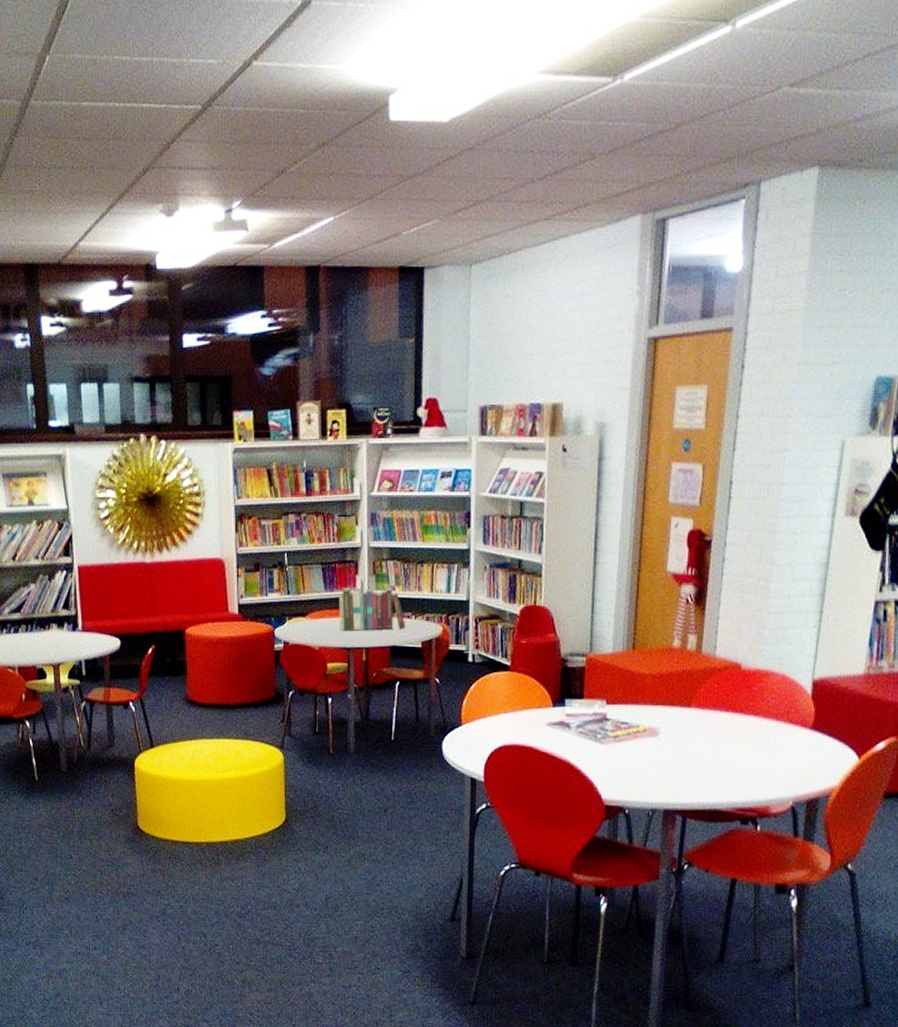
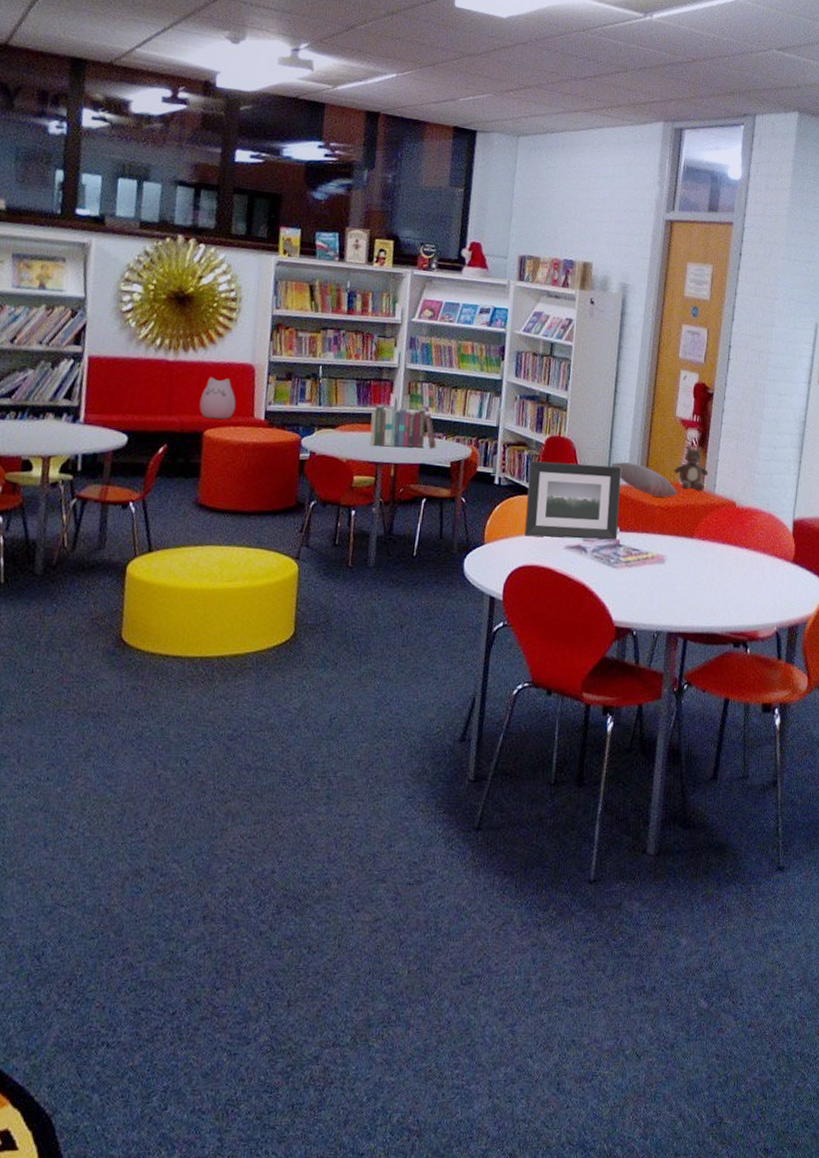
plush toy: none [178,575,211,616] -> present [199,377,236,419]
picture frame: none [503,633,606,715] -> present [524,460,621,540]
cushion: none [594,628,671,664] -> present [611,462,677,498]
teddy bear: none [666,602,708,655] -> present [674,444,709,492]

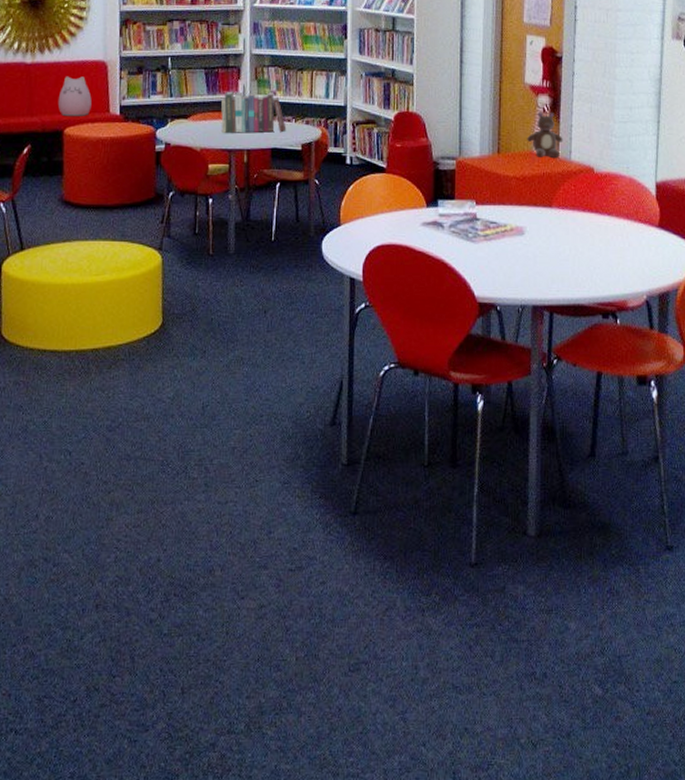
picture frame: present [524,460,621,540] -> none [379,138,474,215]
cushion: present [611,462,677,498] -> none [462,134,532,167]

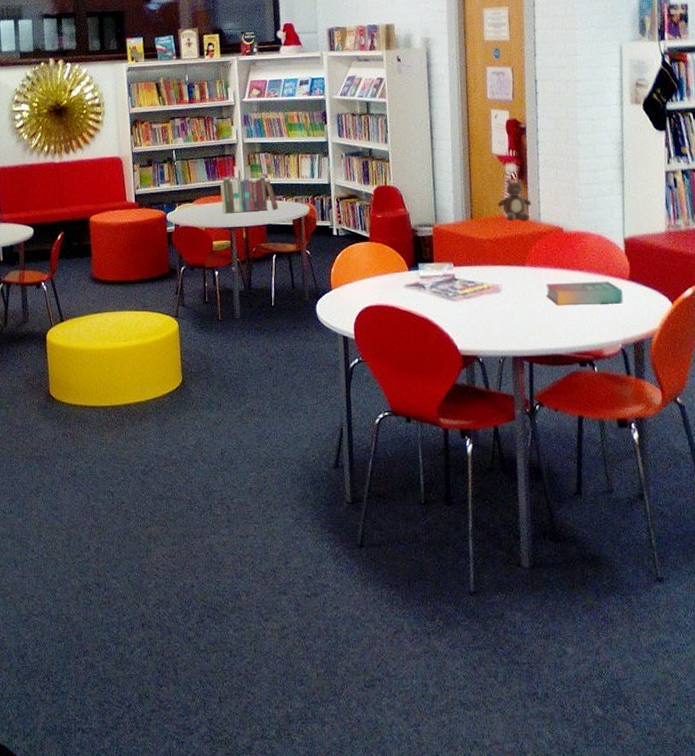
plush toy: present [57,76,92,116] -> none [83,171,111,206]
book: none [572,227,651,253] -> present [546,281,623,306]

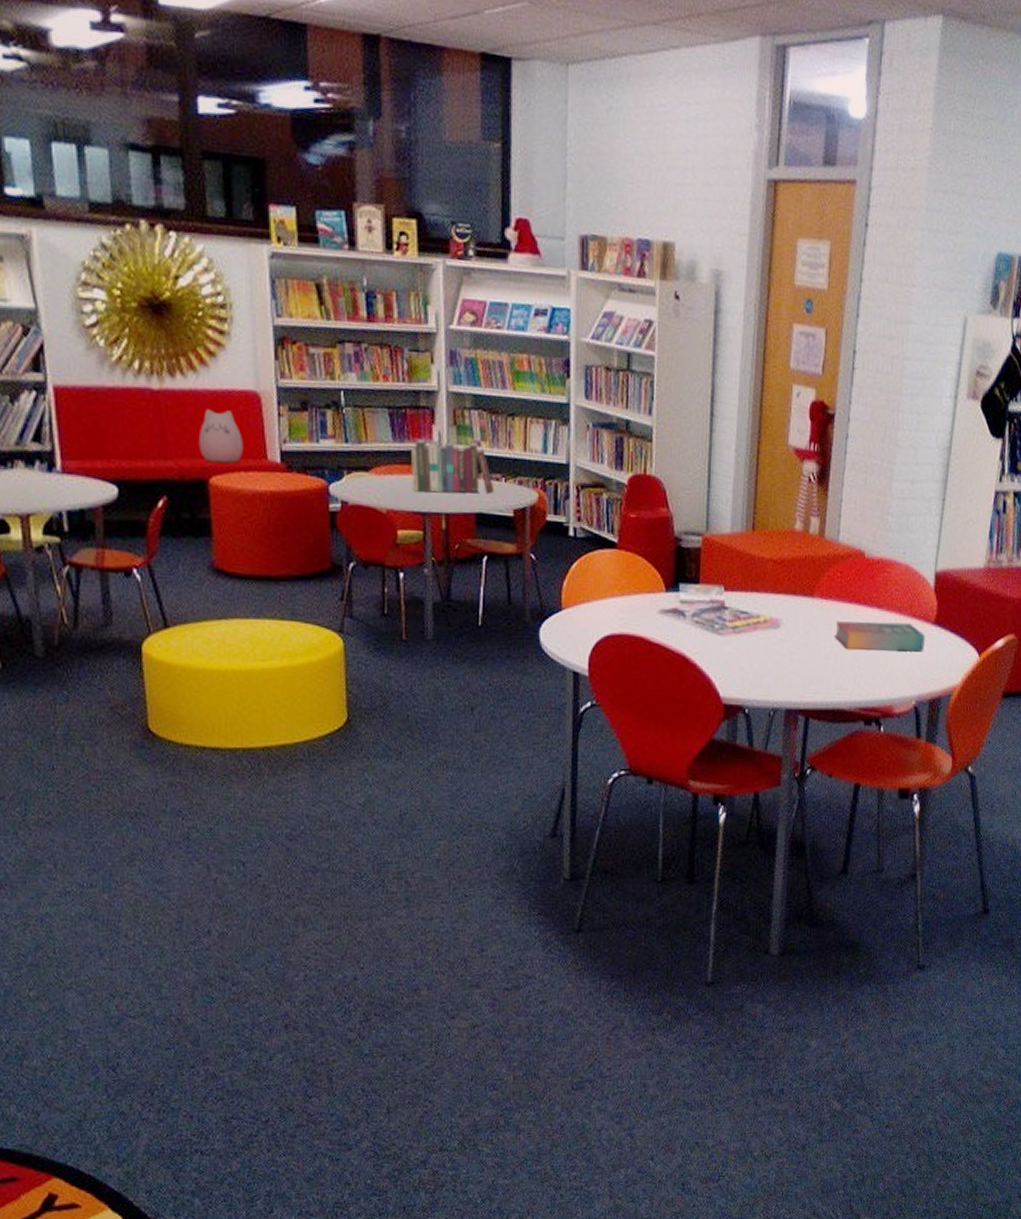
plush toy: none [83,171,111,206] -> present [198,409,243,463]
teddy bear: present [497,178,532,222] -> none [788,481,831,540]

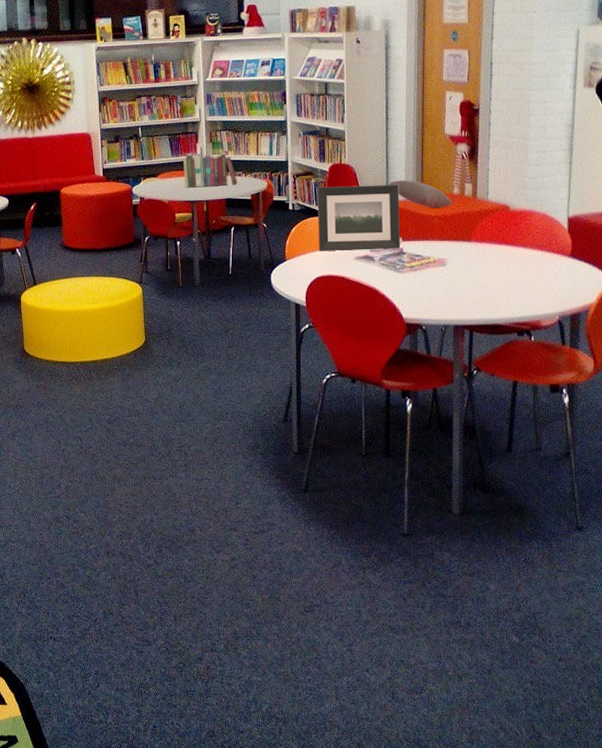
plush toy: present [198,409,243,463] -> none [54,146,80,179]
picture frame: none [609,506,724,602] -> present [317,185,401,250]
cushion: none [710,505,792,548] -> present [389,180,452,208]
book: present [835,621,925,652] -> none [489,257,563,280]

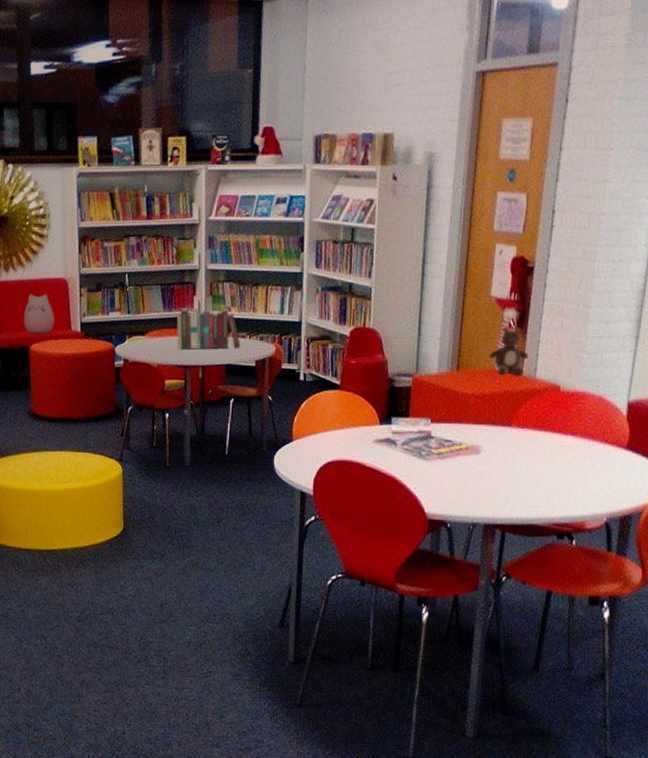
plush toy: none [54,146,80,179] -> present [23,294,54,333]
picture frame: present [317,185,401,250] -> none [332,354,431,432]
cushion: present [389,180,452,208] -> none [420,350,493,385]
teddy bear: none [447,158,481,199] -> present [489,326,529,376]

